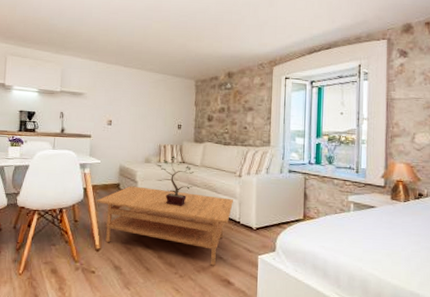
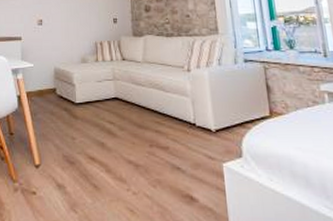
coffee table: present [97,186,233,266] -> none [33,90,185,179]
potted plant: present [156,156,195,206] -> none [93,53,137,109]

